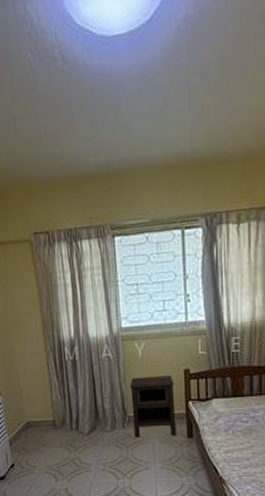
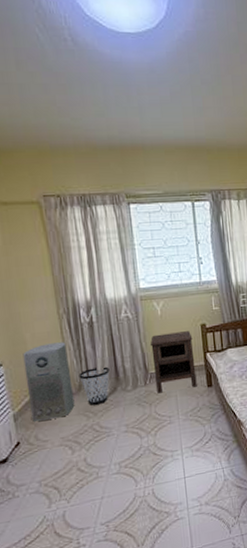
air purifier: none [16,378,59,448] -> present [22,342,75,422]
wastebasket: none [62,405,90,440] -> present [79,366,110,406]

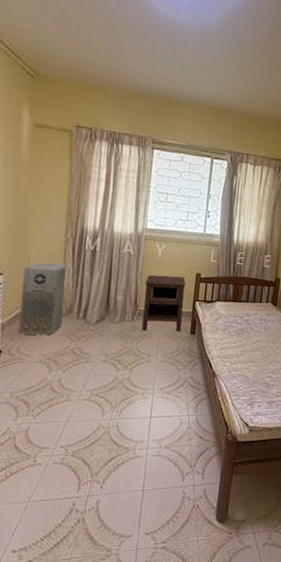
wastebasket: present [79,366,110,406] -> none [71,294,102,330]

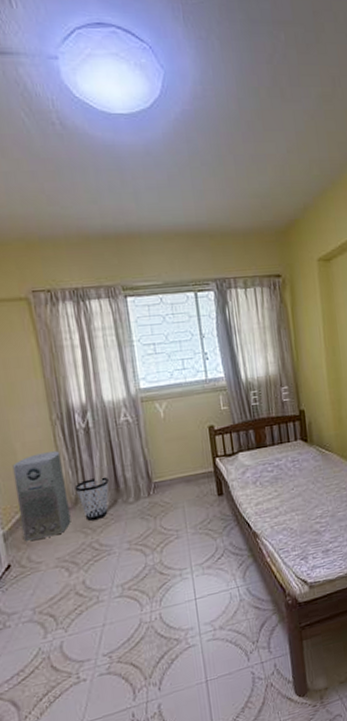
wastebasket: none [71,294,102,330] -> present [74,476,109,521]
nightstand: present [142,274,186,332] -> none [152,434,207,505]

